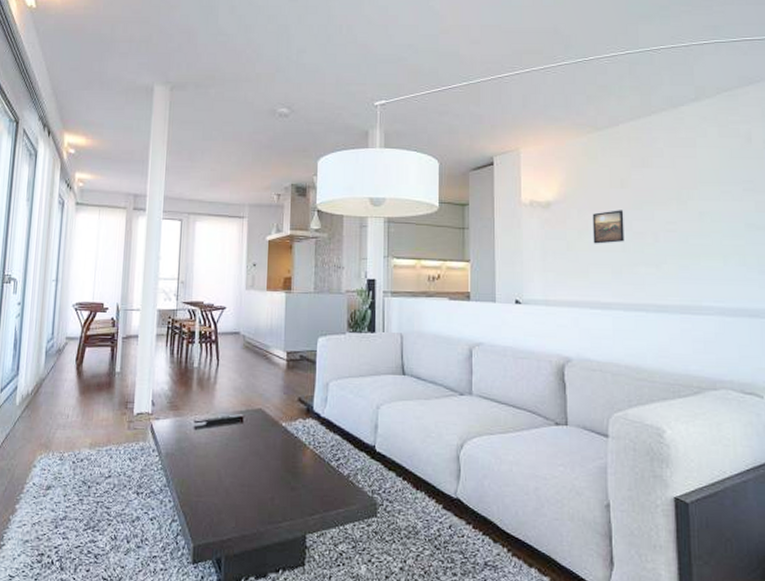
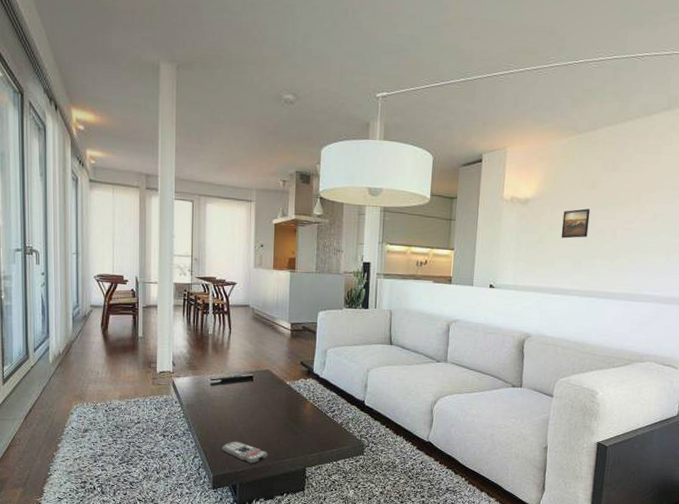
remote control: none [205,499,260,530] -> present [222,441,268,464]

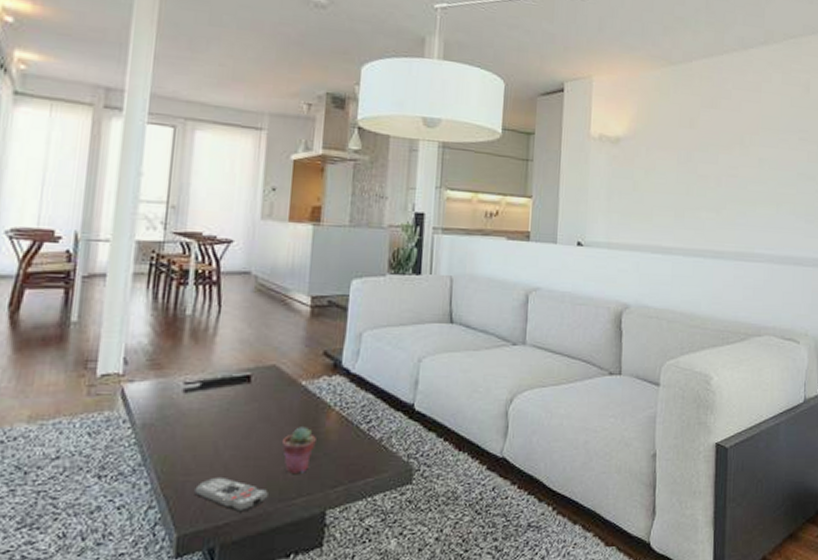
potted succulent: none [275,412,298,443] -> present [281,427,316,474]
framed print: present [561,208,591,239] -> none [659,150,691,186]

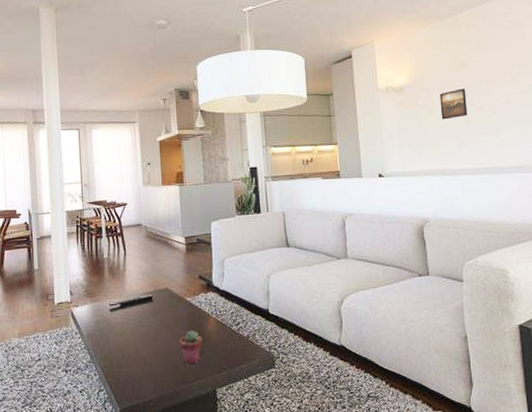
remote control: present [194,476,268,512] -> none [127,368,175,392]
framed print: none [659,150,691,186] -> present [439,88,468,120]

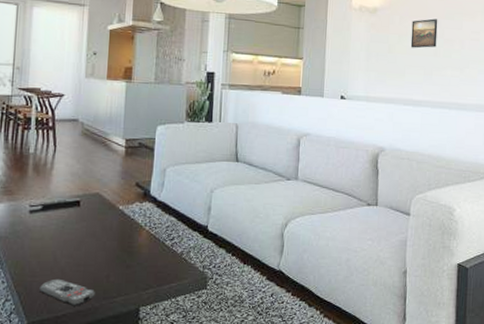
remote control: none [127,368,175,392] -> present [39,278,95,306]
potted succulent: present [179,330,203,364] -> none [104,242,131,278]

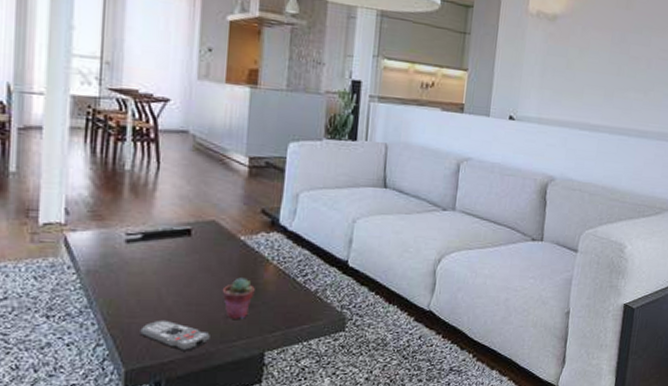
potted succulent: none [104,242,131,278] -> present [221,277,255,319]
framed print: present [410,18,438,49] -> none [591,31,625,66]

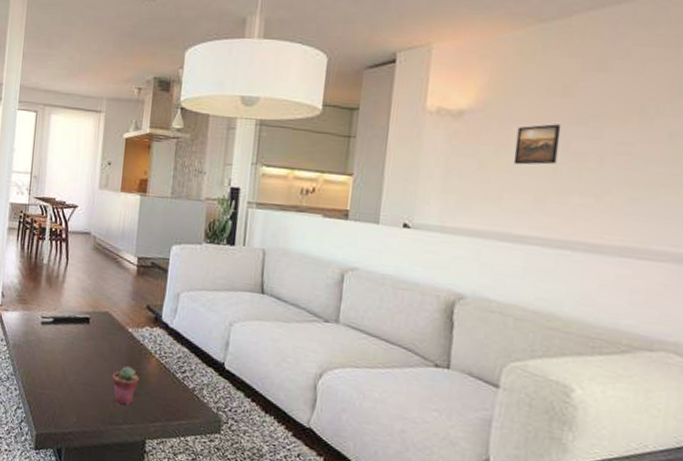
remote control: present [140,320,210,351] -> none [48,394,101,426]
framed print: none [591,31,625,66] -> present [513,124,562,165]

